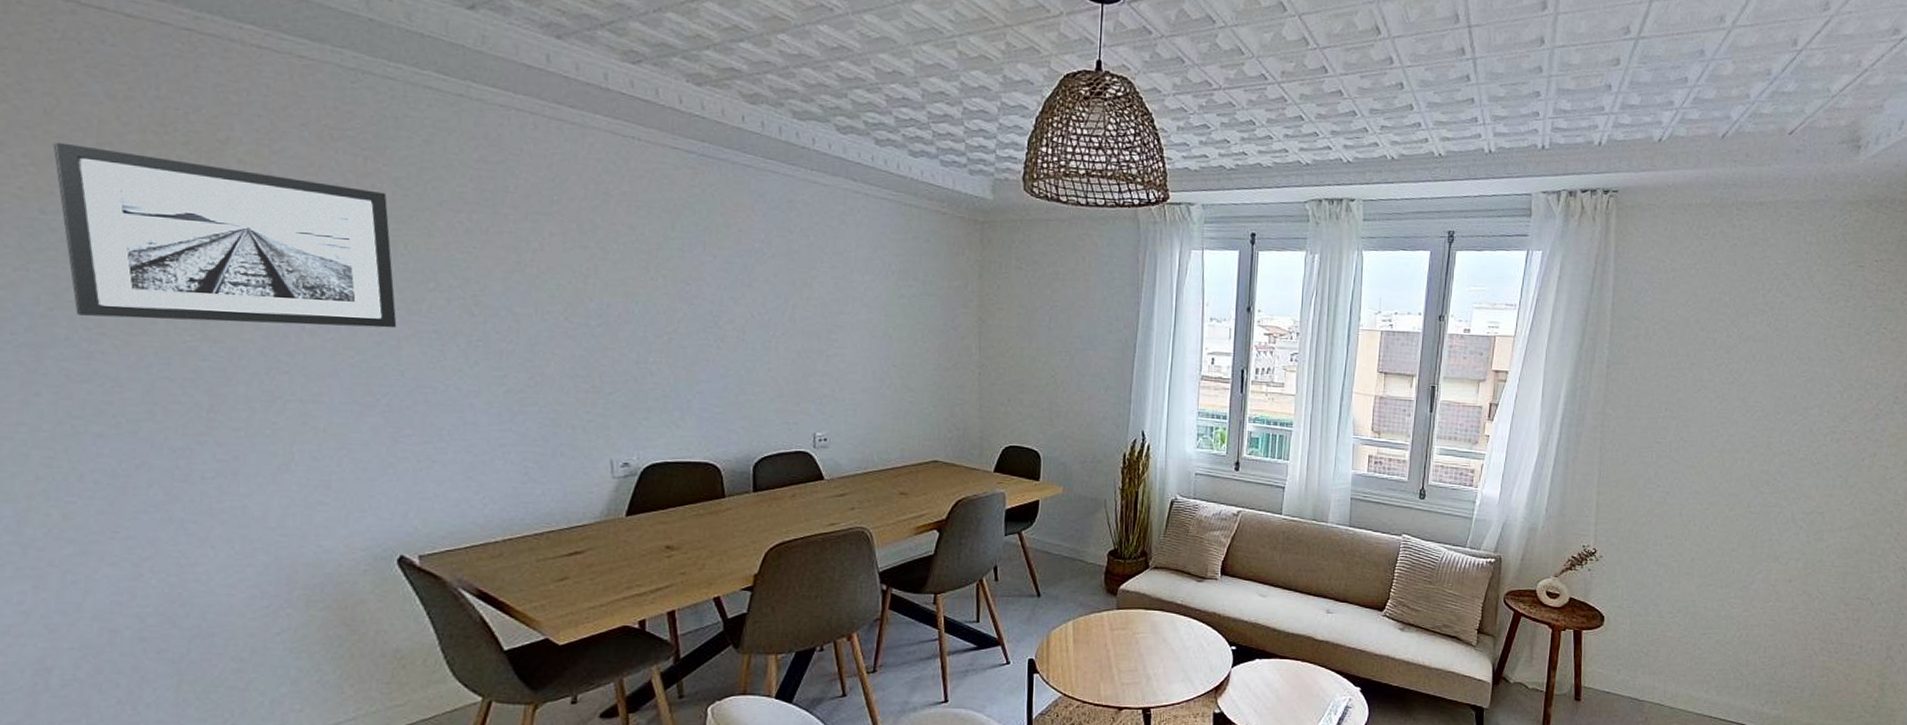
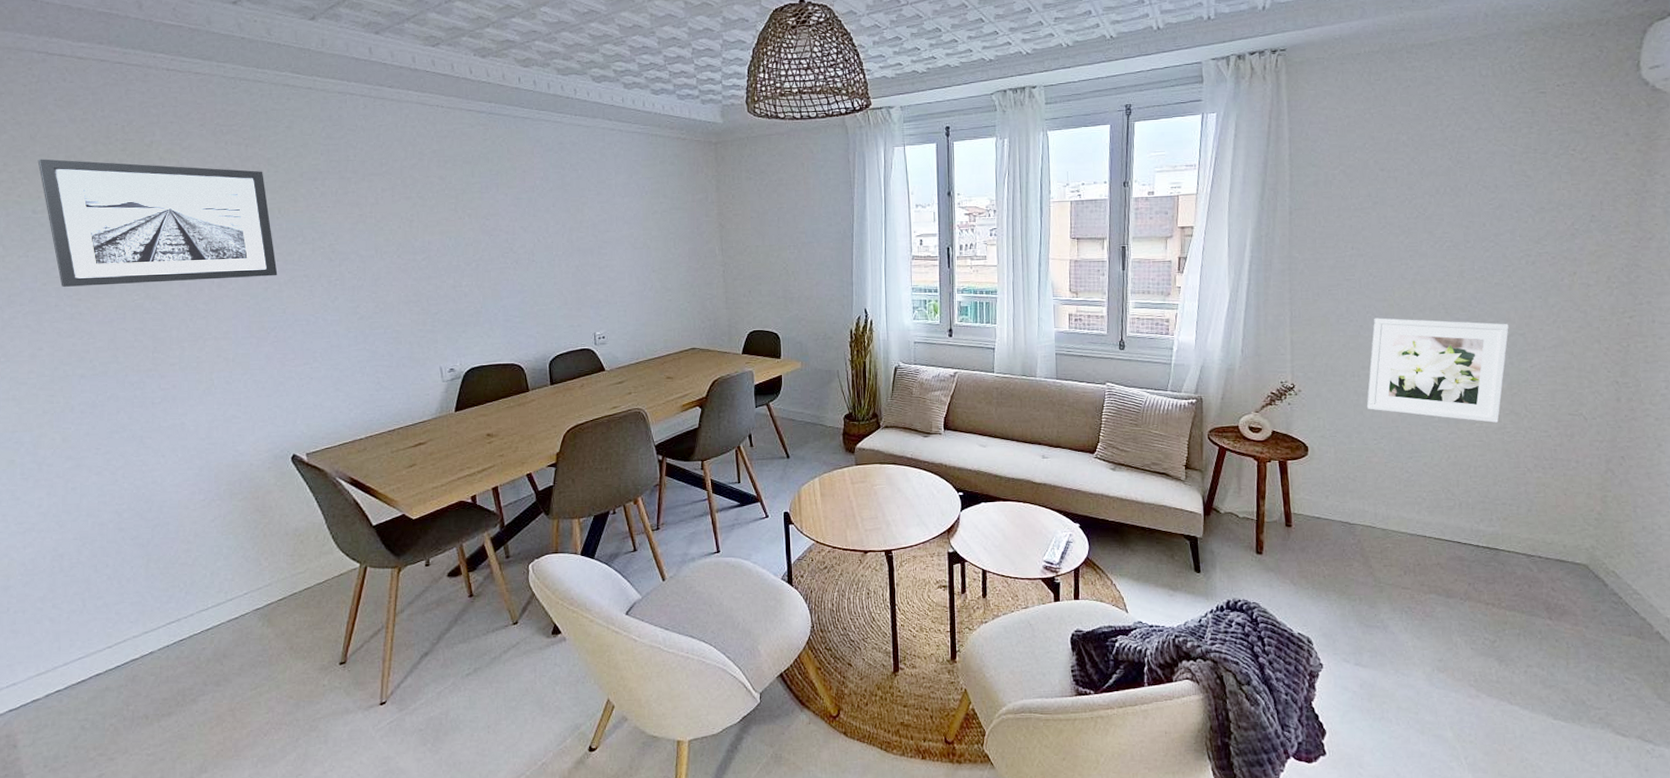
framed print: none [1665,485,1809,603] -> present [1366,318,1509,423]

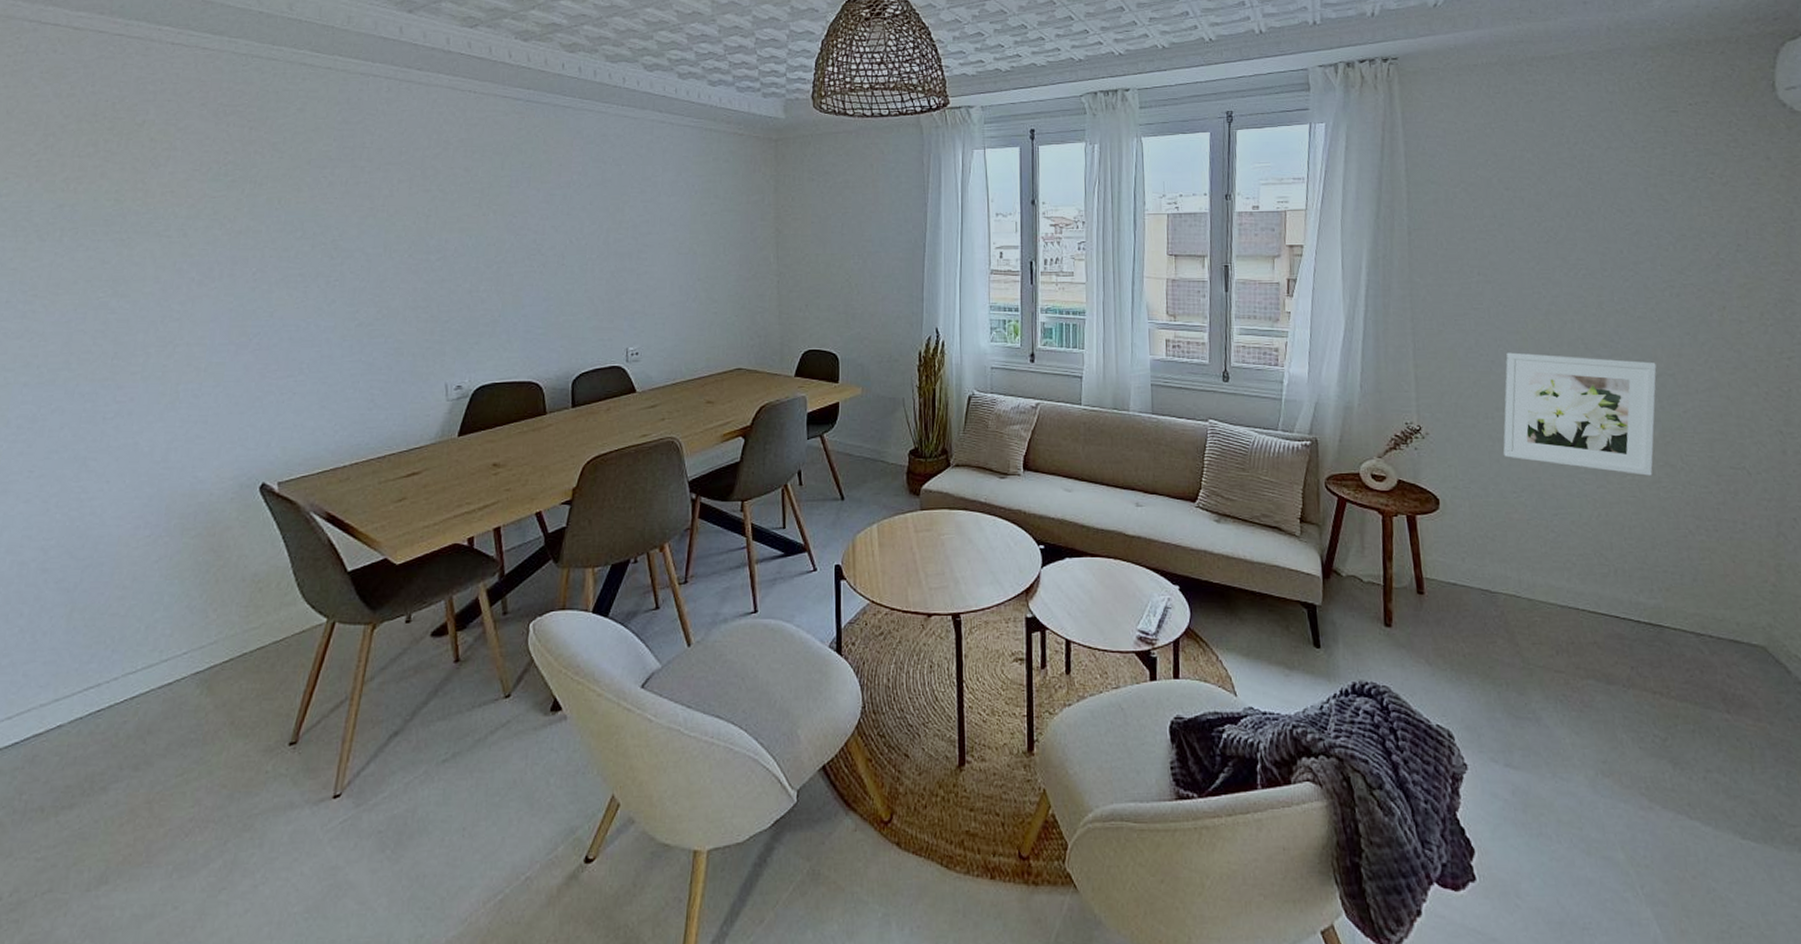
wall art: present [37,159,278,287] -> none [11,136,269,280]

